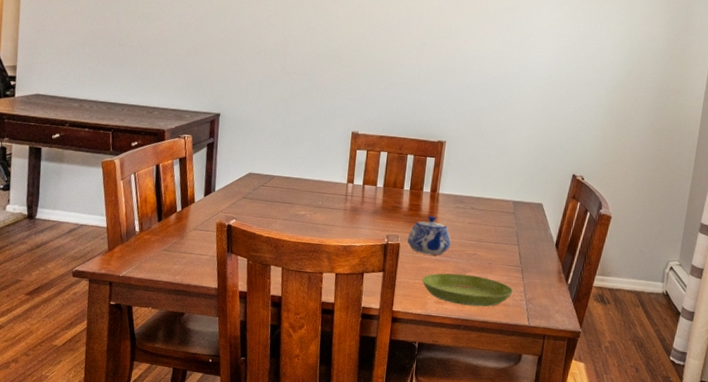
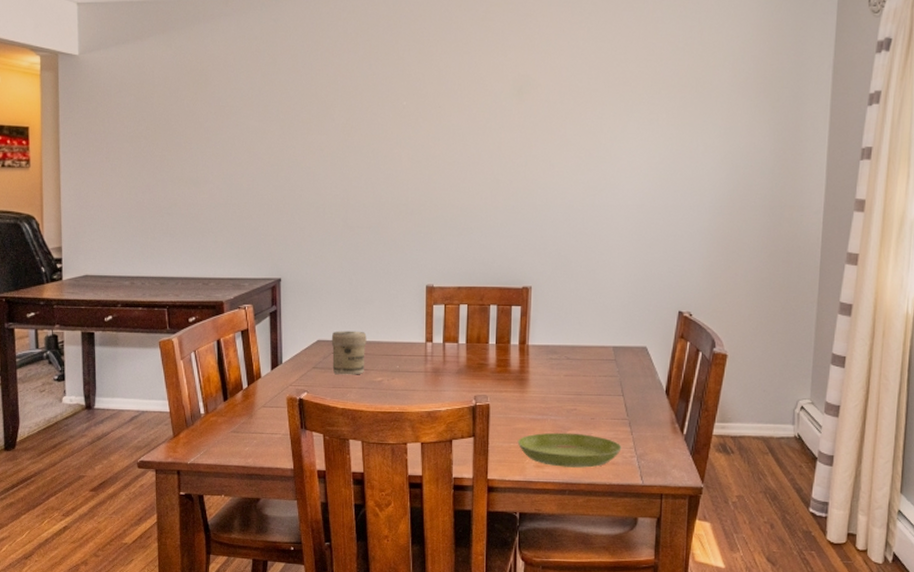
jar: none [260,166,295,208] -> present [331,330,367,375]
teapot: present [407,215,451,255] -> none [497,370,547,414]

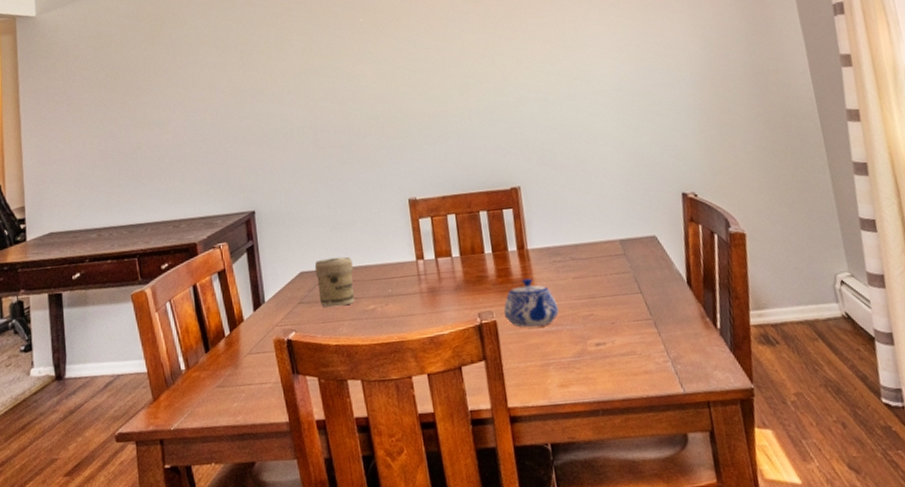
teapot: none [497,370,547,414] -> present [503,278,559,328]
saucer: present [517,432,622,468] -> none [534,341,652,384]

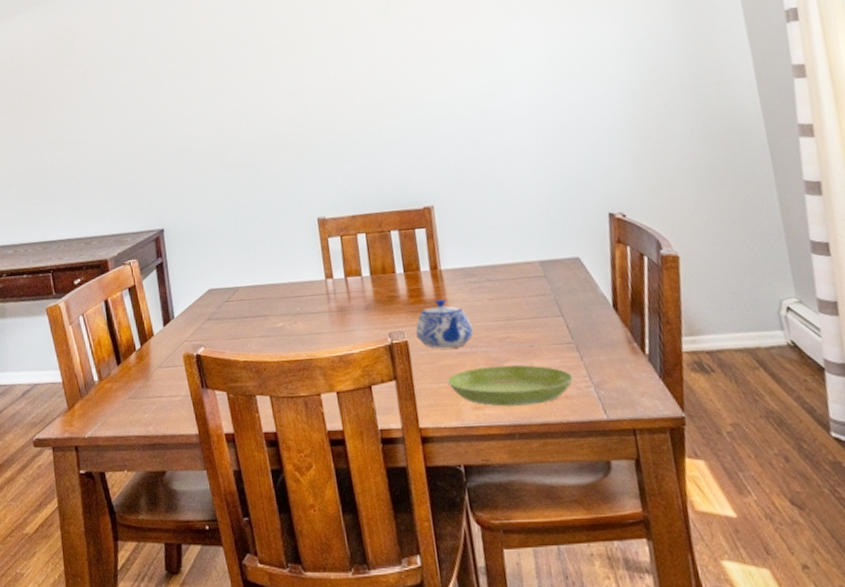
jar: present [314,256,354,308] -> none [223,274,263,324]
saucer: none [534,341,652,384] -> present [447,365,574,407]

